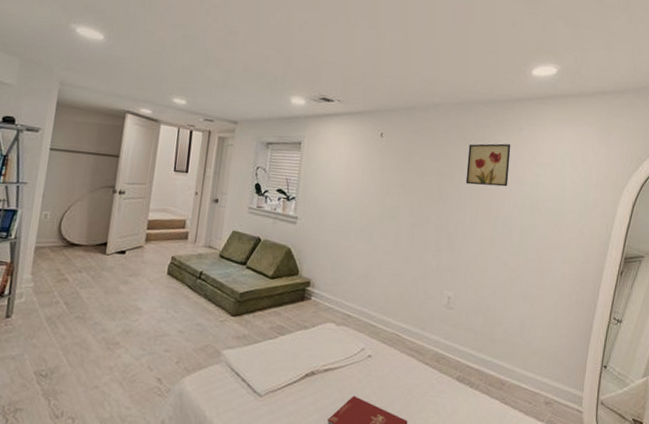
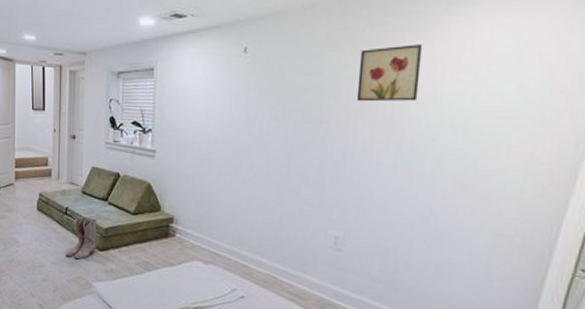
boots: none [194,281,233,327] -> present [65,216,97,260]

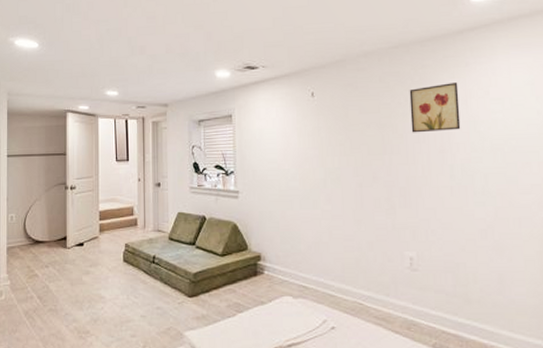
boots: present [65,216,97,260] -> none [154,264,186,309]

